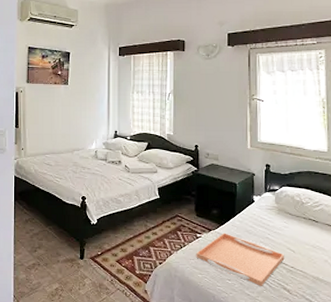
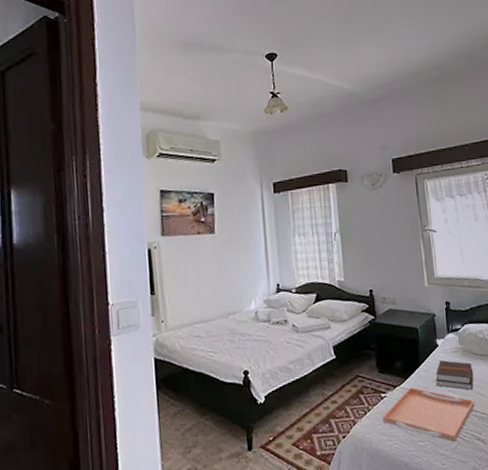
hardback book: none [248,214,287,245] -> present [435,359,474,390]

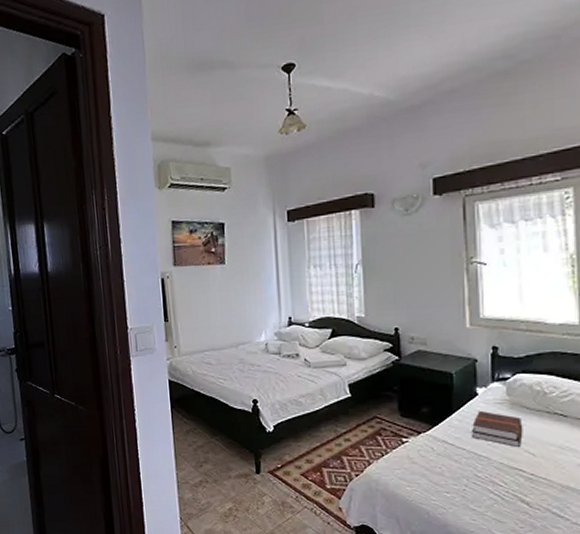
serving tray: present [382,387,475,442] -> none [402,435,522,499]

